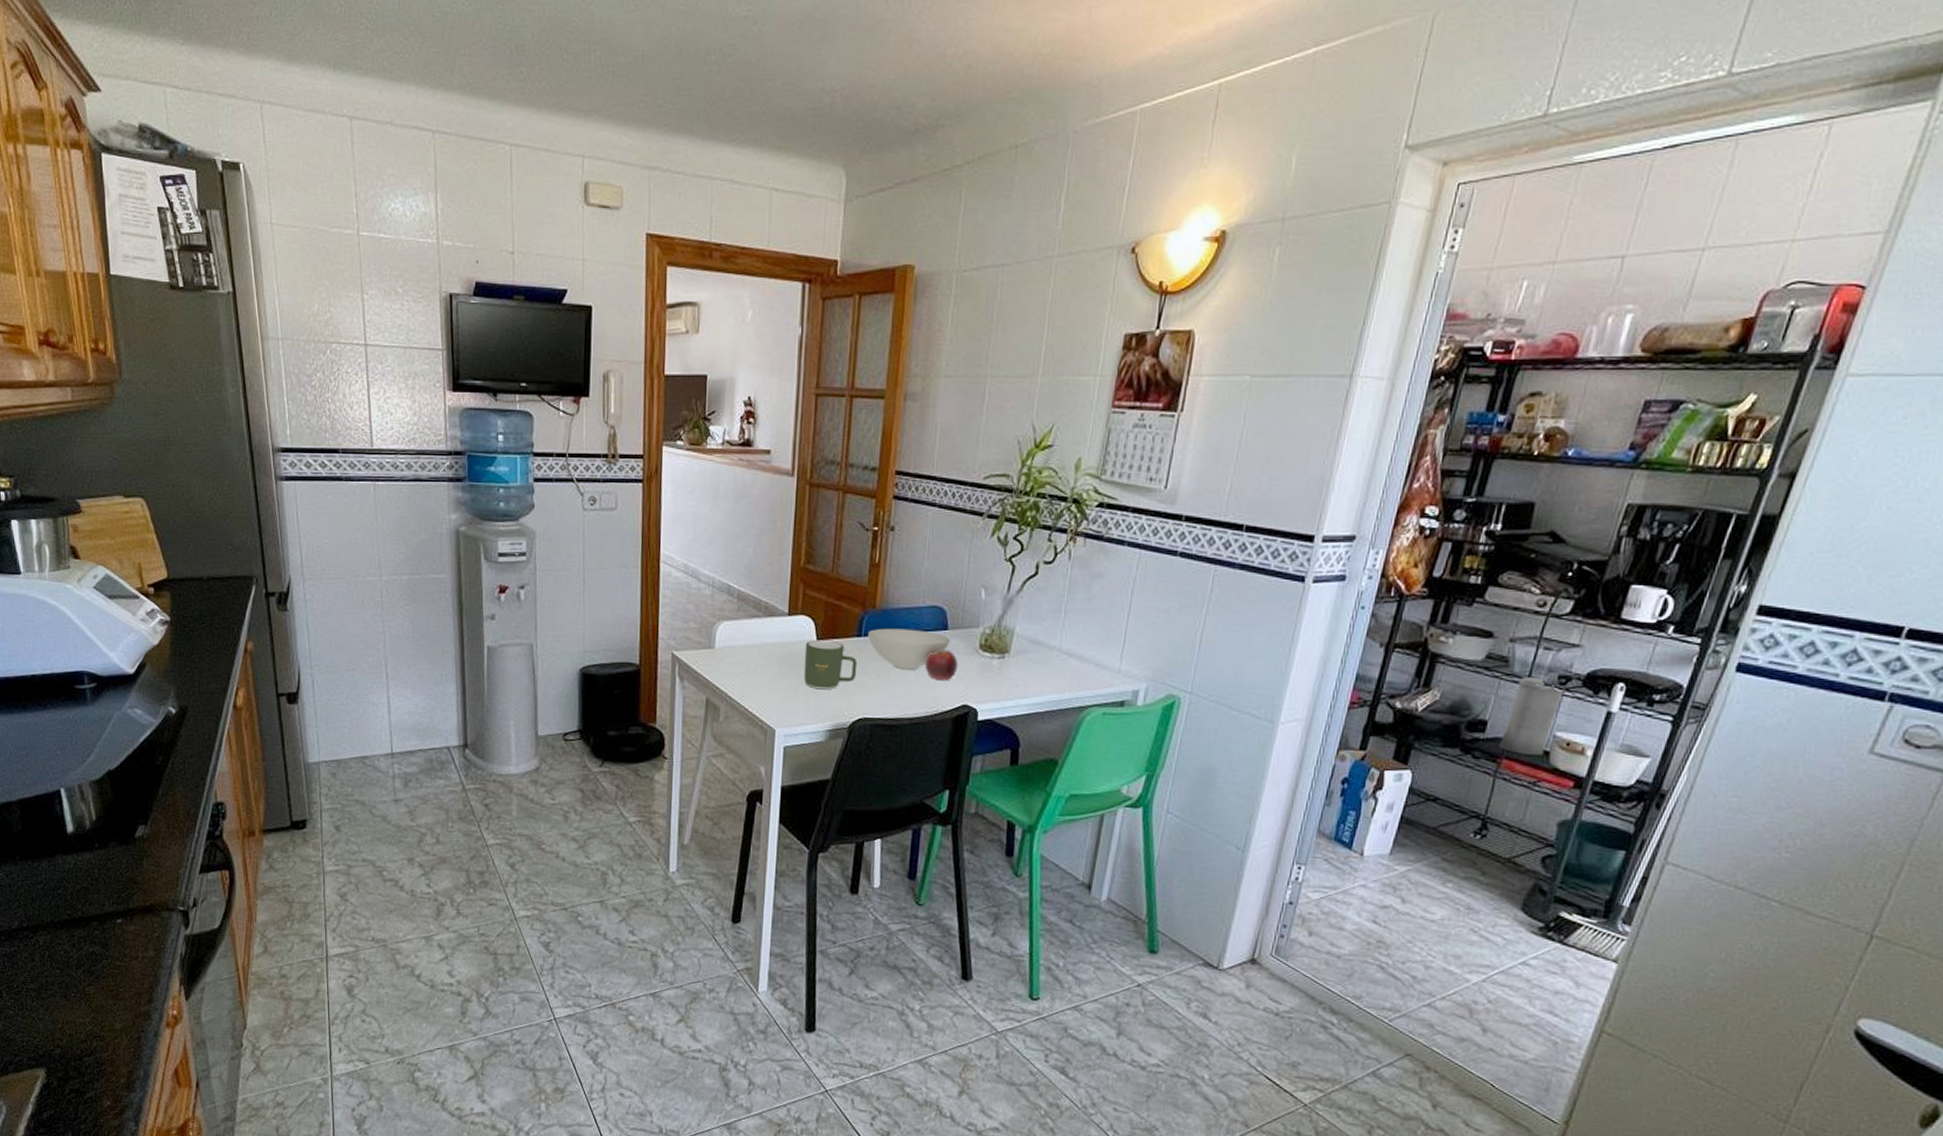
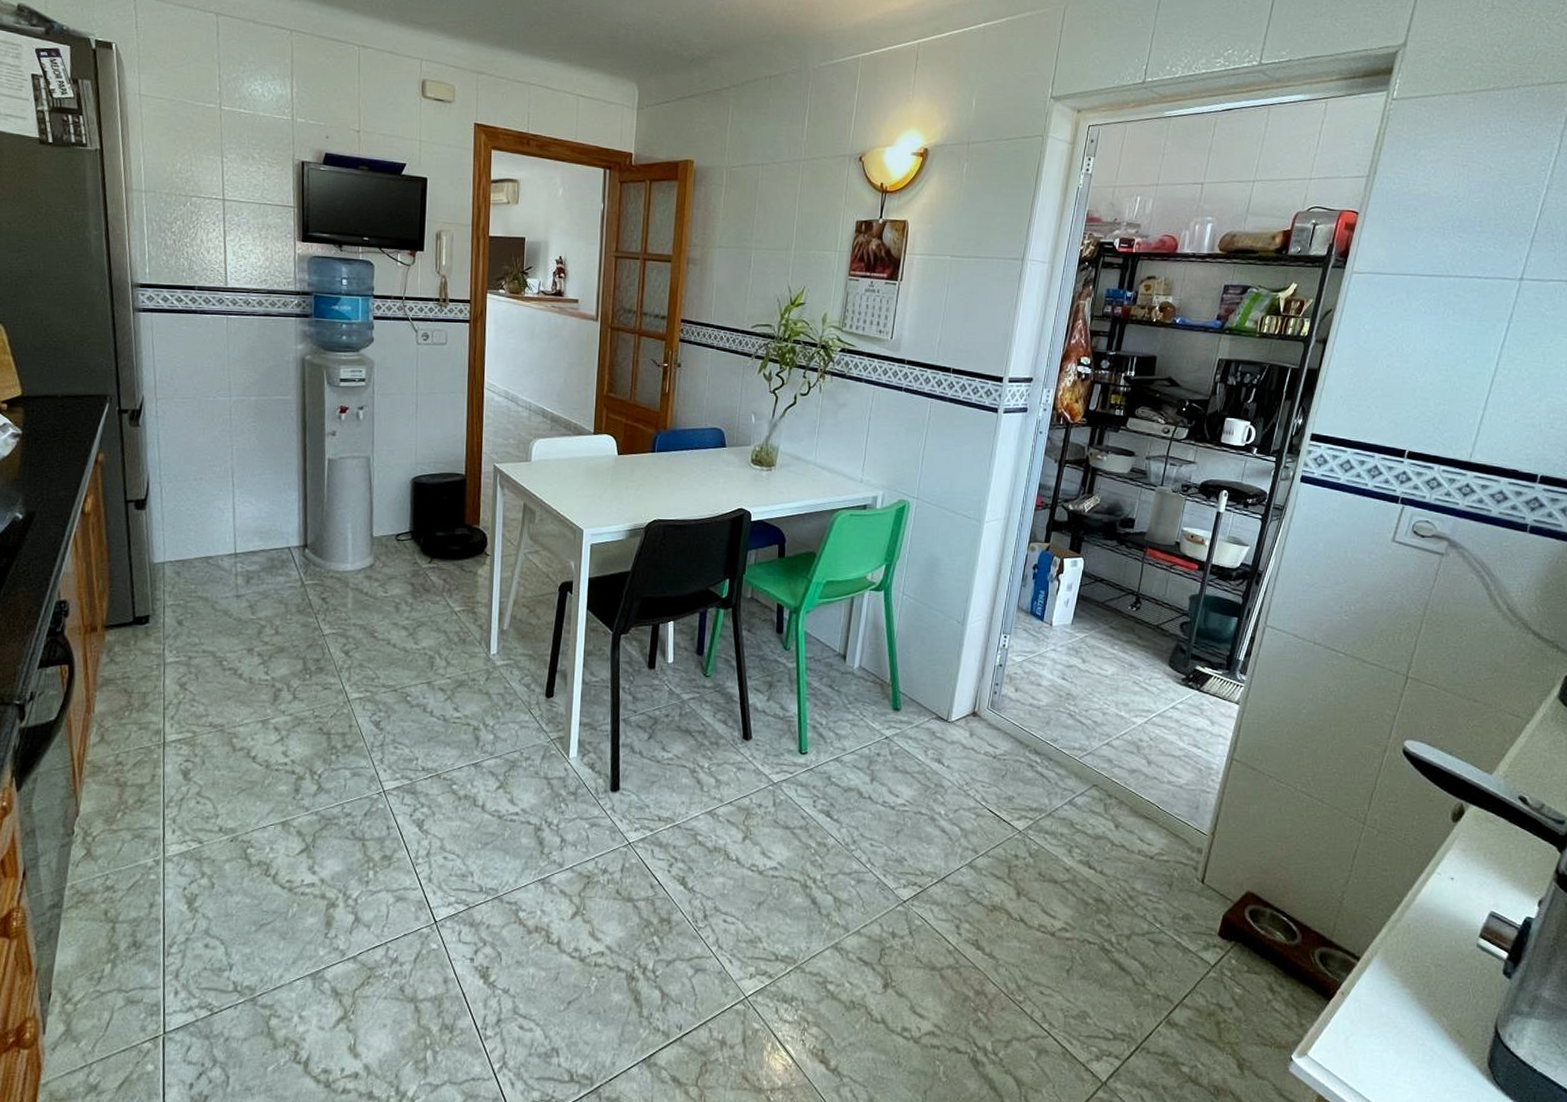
mug: present [803,640,858,690] -> none [607,455,652,496]
bowl: present [868,628,951,670] -> none [660,445,728,480]
fruit: present [925,649,958,681] -> none [707,463,735,489]

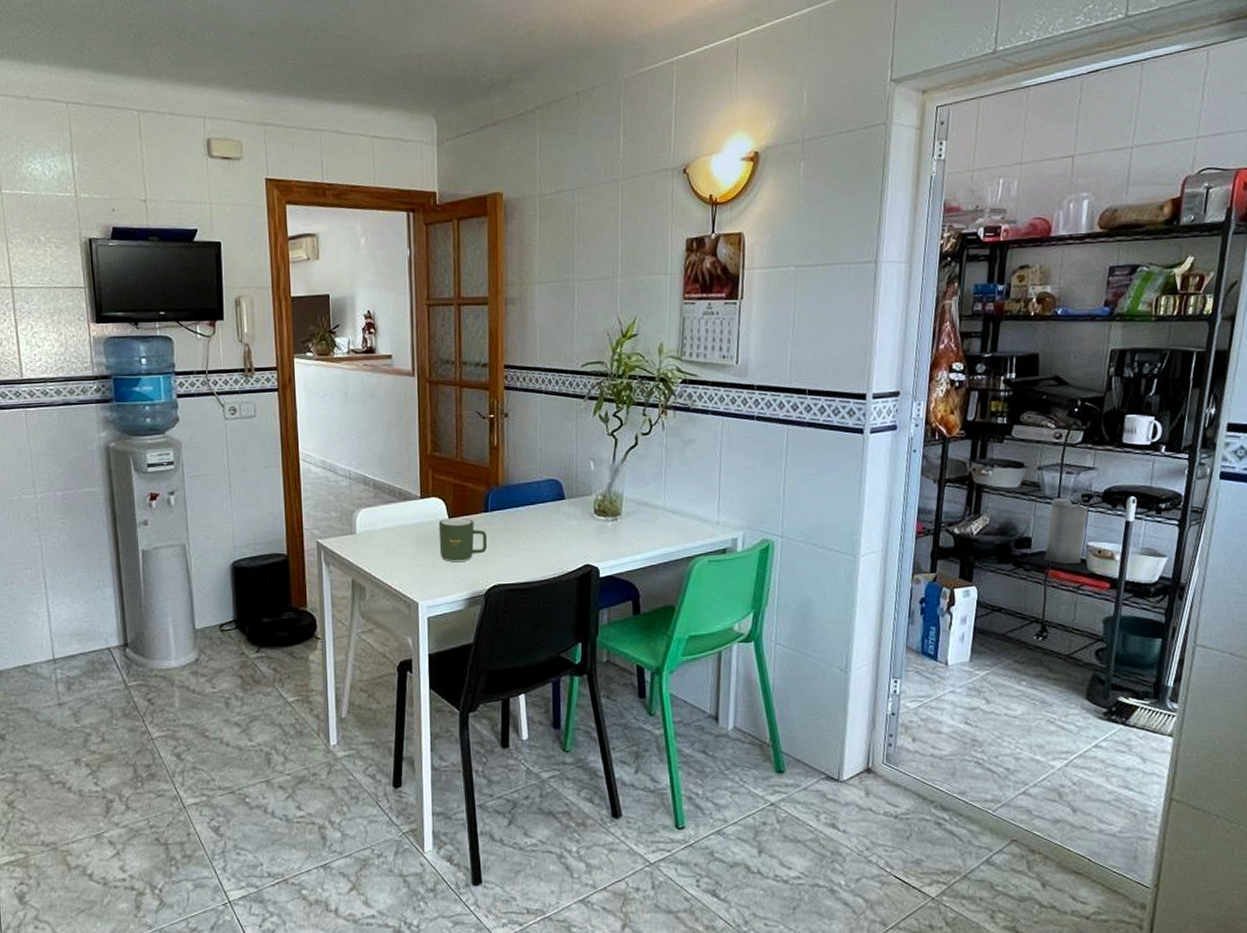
mug: none [607,455,652,496] -> present [438,517,488,563]

